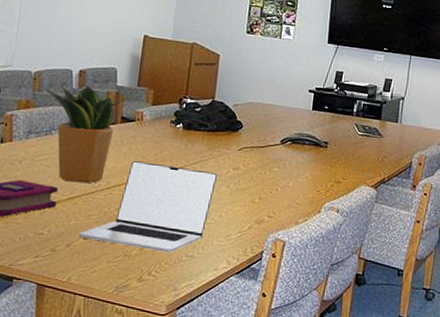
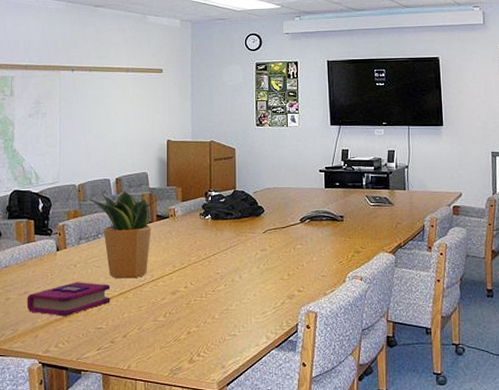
laptop: present [78,161,218,253] -> none [132,253,248,334]

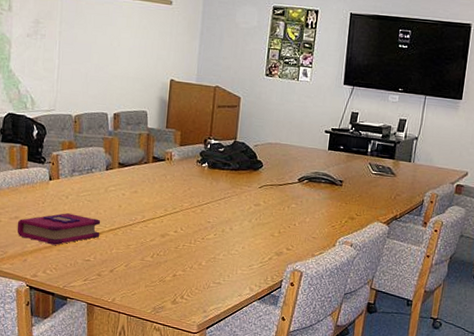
potted plant: present [89,190,158,279] -> none [84,127,156,217]

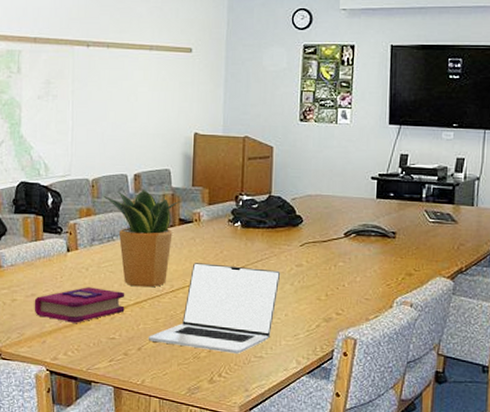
potted plant: none [84,127,156,217] -> present [103,188,181,288]
laptop: none [119,197,241,280] -> present [148,263,281,354]

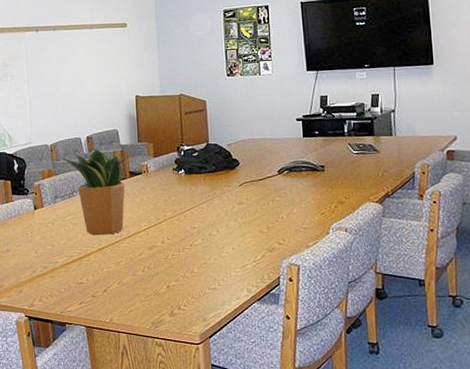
book: present [34,287,125,323] -> none [9,239,89,272]
laptop: present [148,263,281,354] -> none [112,208,225,288]

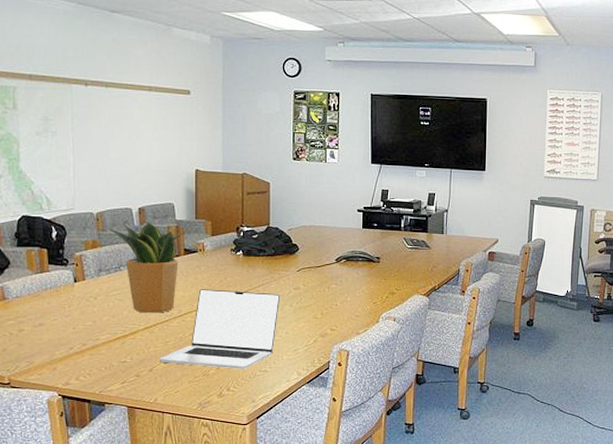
laptop: none [112,208,225,288] -> present [158,289,281,369]

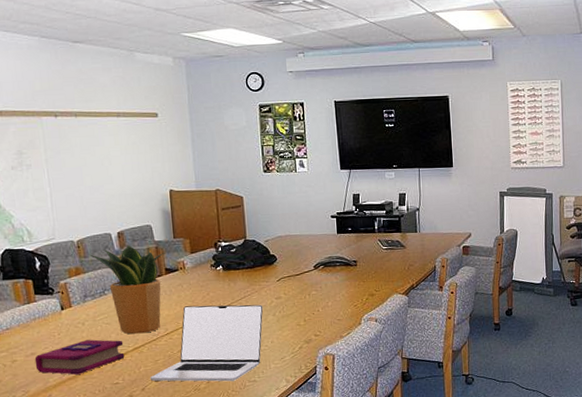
book: none [42,315,135,349] -> present [34,339,125,375]

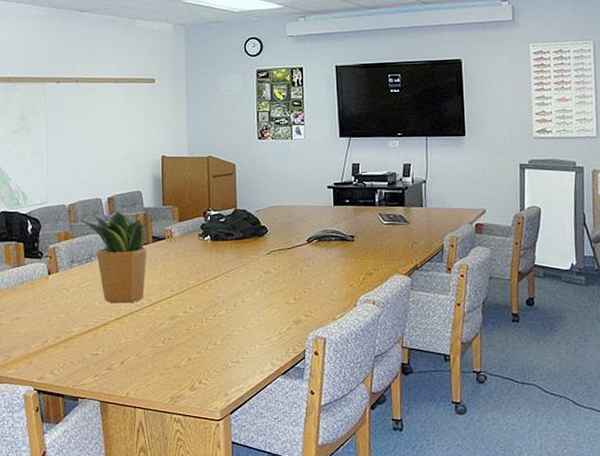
book: present [34,339,125,375] -> none [19,307,106,342]
laptop: present [150,304,263,382] -> none [129,276,251,361]

